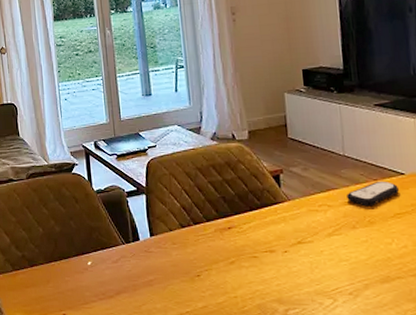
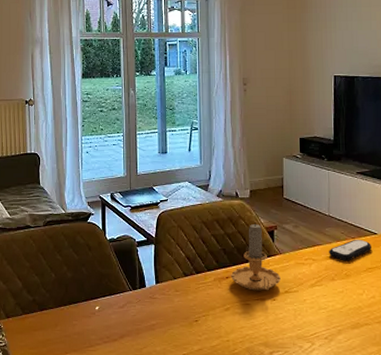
candle: none [233,166,292,242] -> present [231,222,281,291]

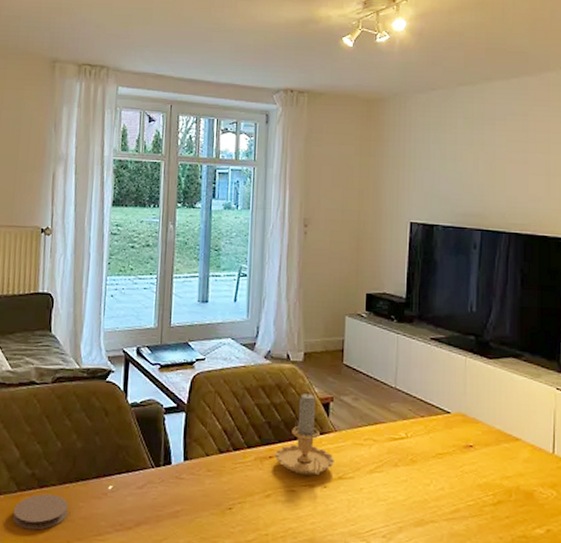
coaster: none [20,316,64,345] -> present [12,494,68,530]
remote control: present [329,240,371,261] -> none [393,419,443,444]

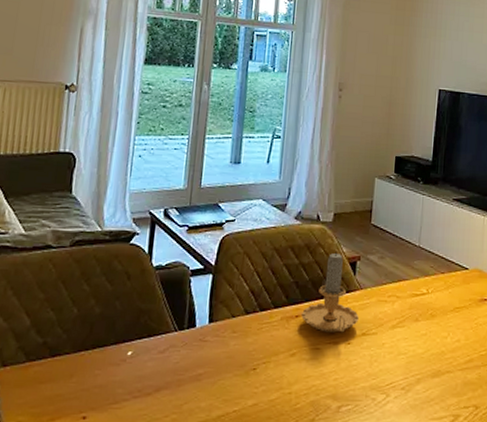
coaster: present [12,494,68,530] -> none [19,363,83,402]

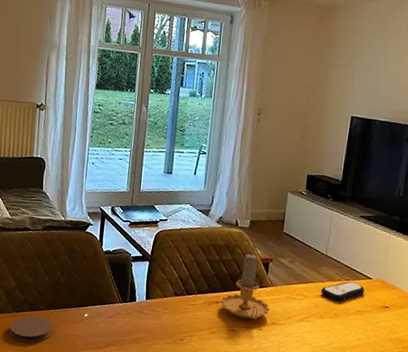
coaster: none [19,363,83,402] -> present [9,315,53,343]
remote control: none [415,275,461,300] -> present [321,281,365,302]

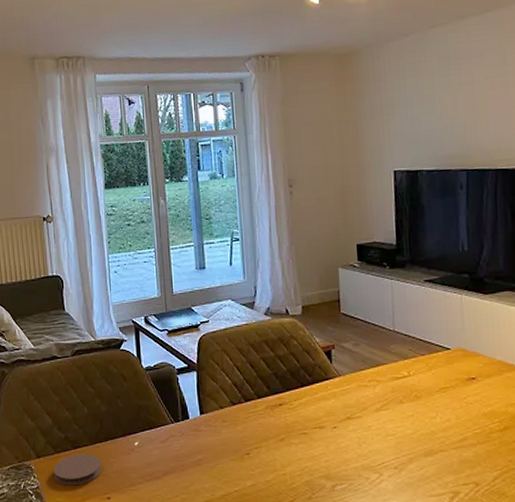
candle: present [221,252,270,320] -> none [284,341,341,418]
remote control: present [321,281,365,302] -> none [395,357,444,382]

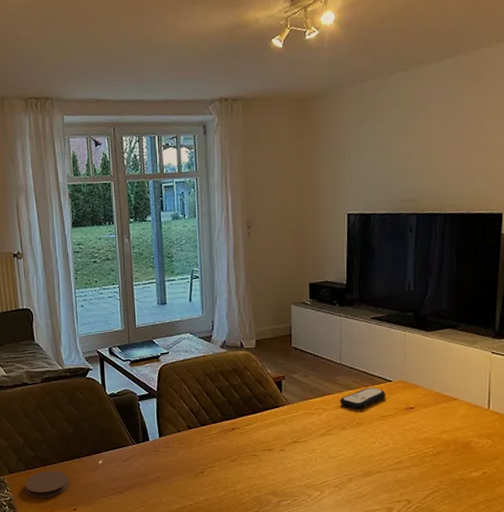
remote control: none [395,357,444,382] -> present [340,388,385,410]

